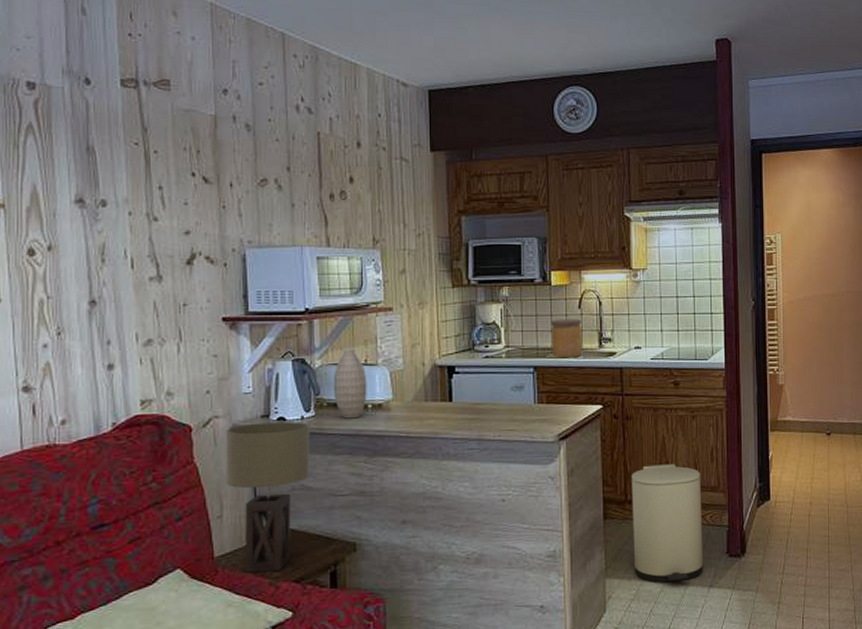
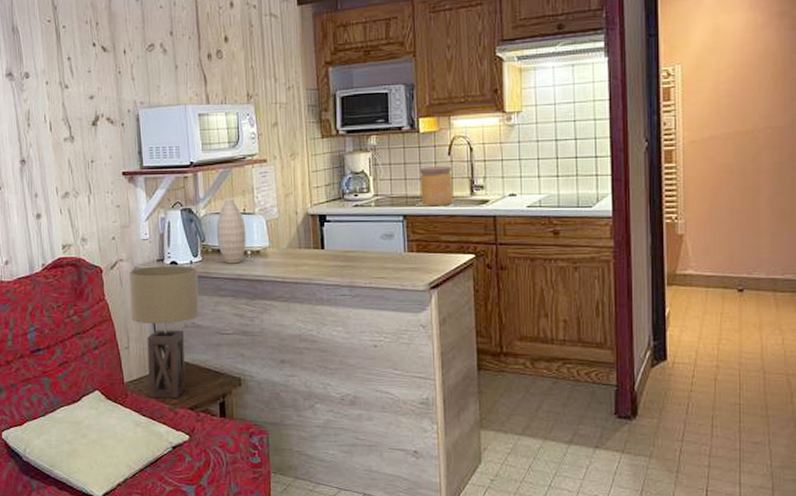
pedal bin: present [631,464,703,583] -> none [507,317,588,440]

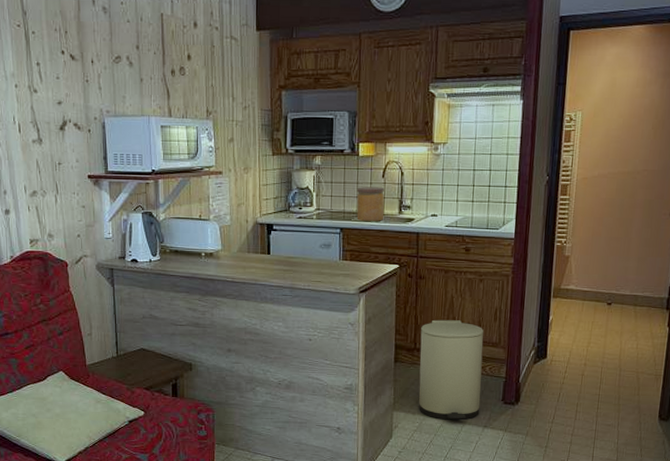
table lamp: present [128,266,199,399] -> none [92,263,156,380]
vase: present [216,199,246,264] -> none [174,205,201,264]
pedal bin: none [507,317,588,440] -> present [418,319,484,420]

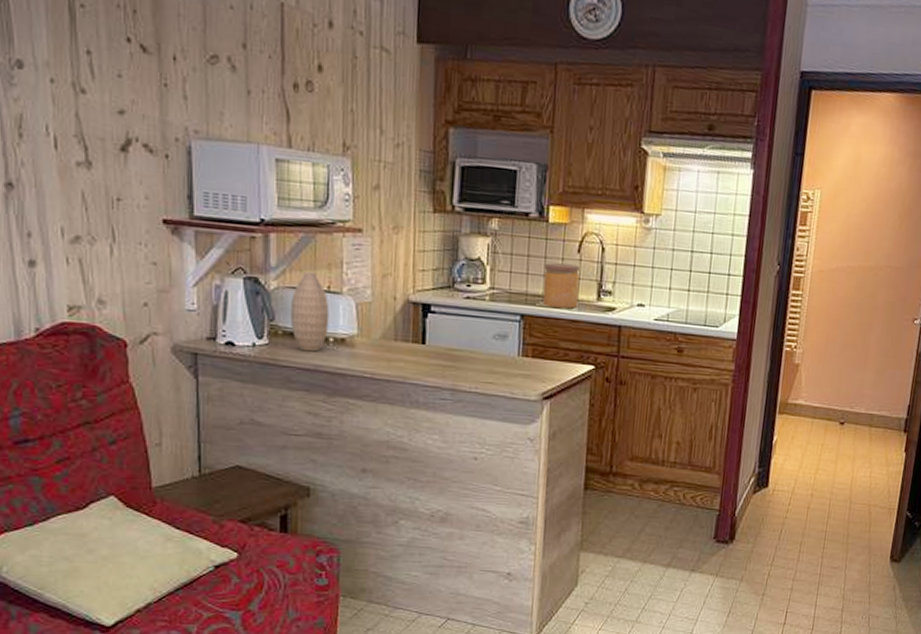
vase: none [174,205,201,264] -> present [290,271,330,352]
pedal bin: present [418,319,484,420] -> none [612,436,695,563]

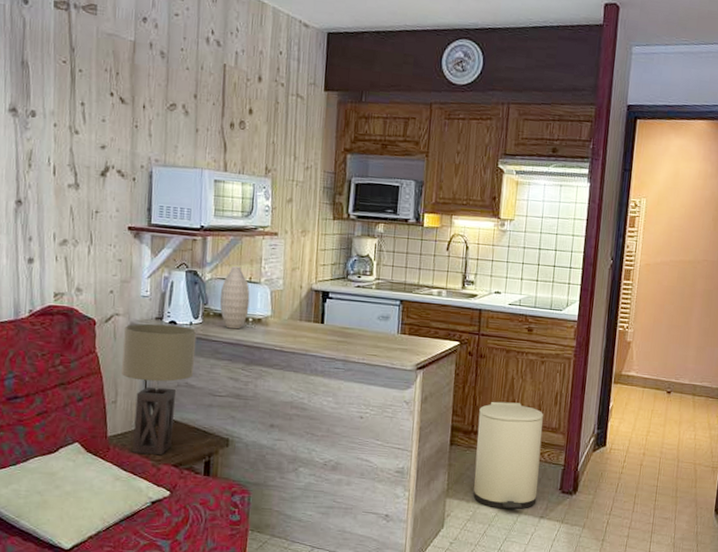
table lamp: none [164,345,262,510] -> present [120,323,197,456]
jar: present [542,262,580,310] -> none [418,258,448,296]
pedal bin: none [612,436,695,563] -> present [473,401,543,510]

